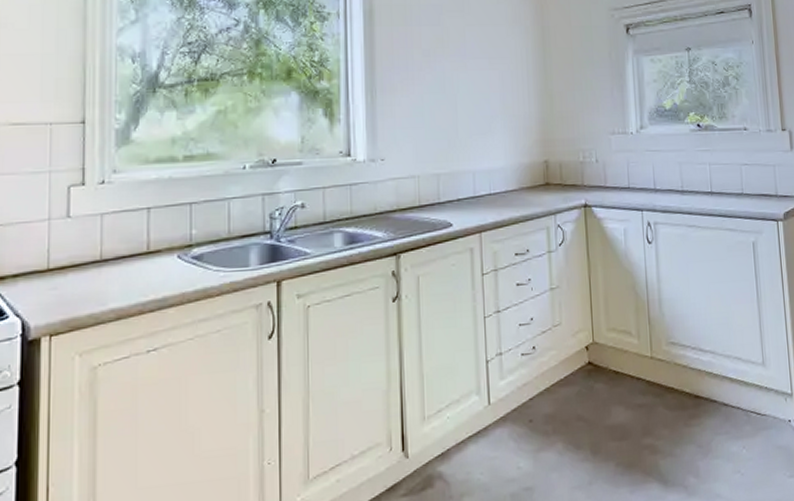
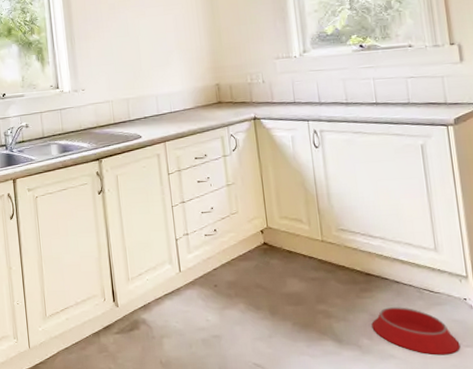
pet bowl: none [699,434,784,490] -> present [371,307,460,355]

